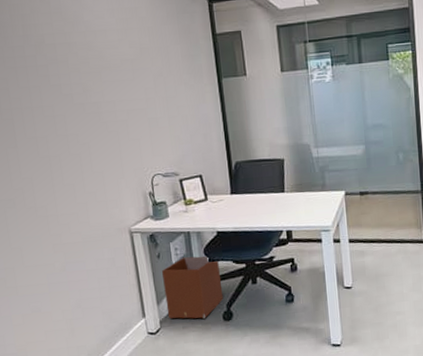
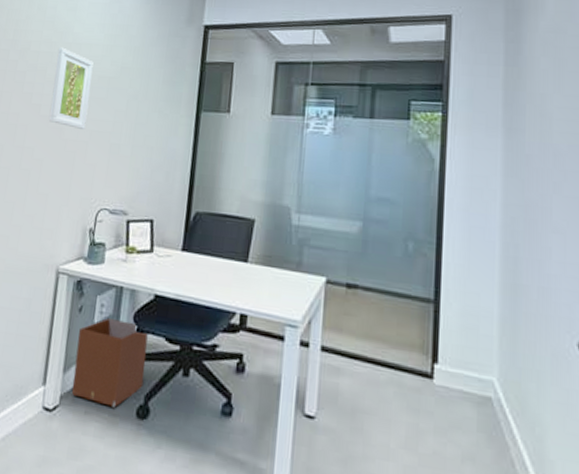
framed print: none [73,36,121,111] -> present [48,47,94,129]

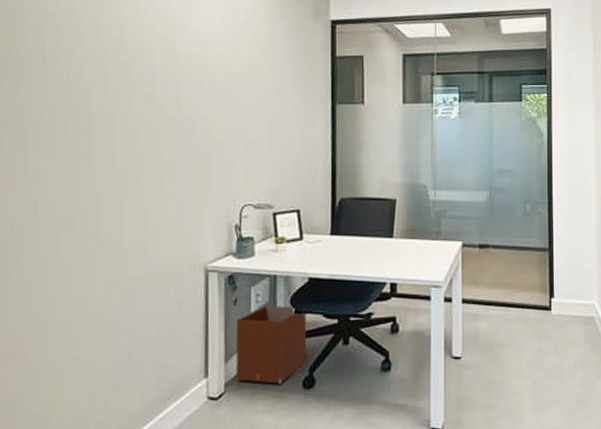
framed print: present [48,47,94,129] -> none [175,45,219,129]

